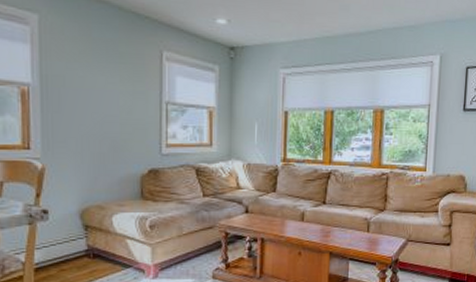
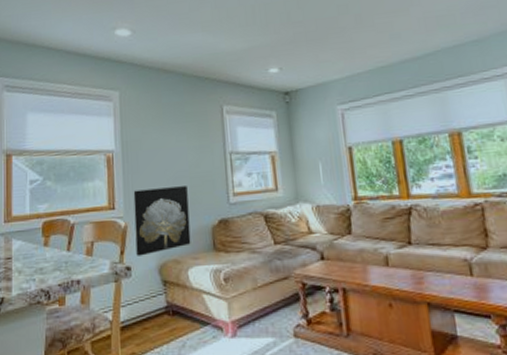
wall art: none [53,131,117,200] -> present [133,186,191,256]

